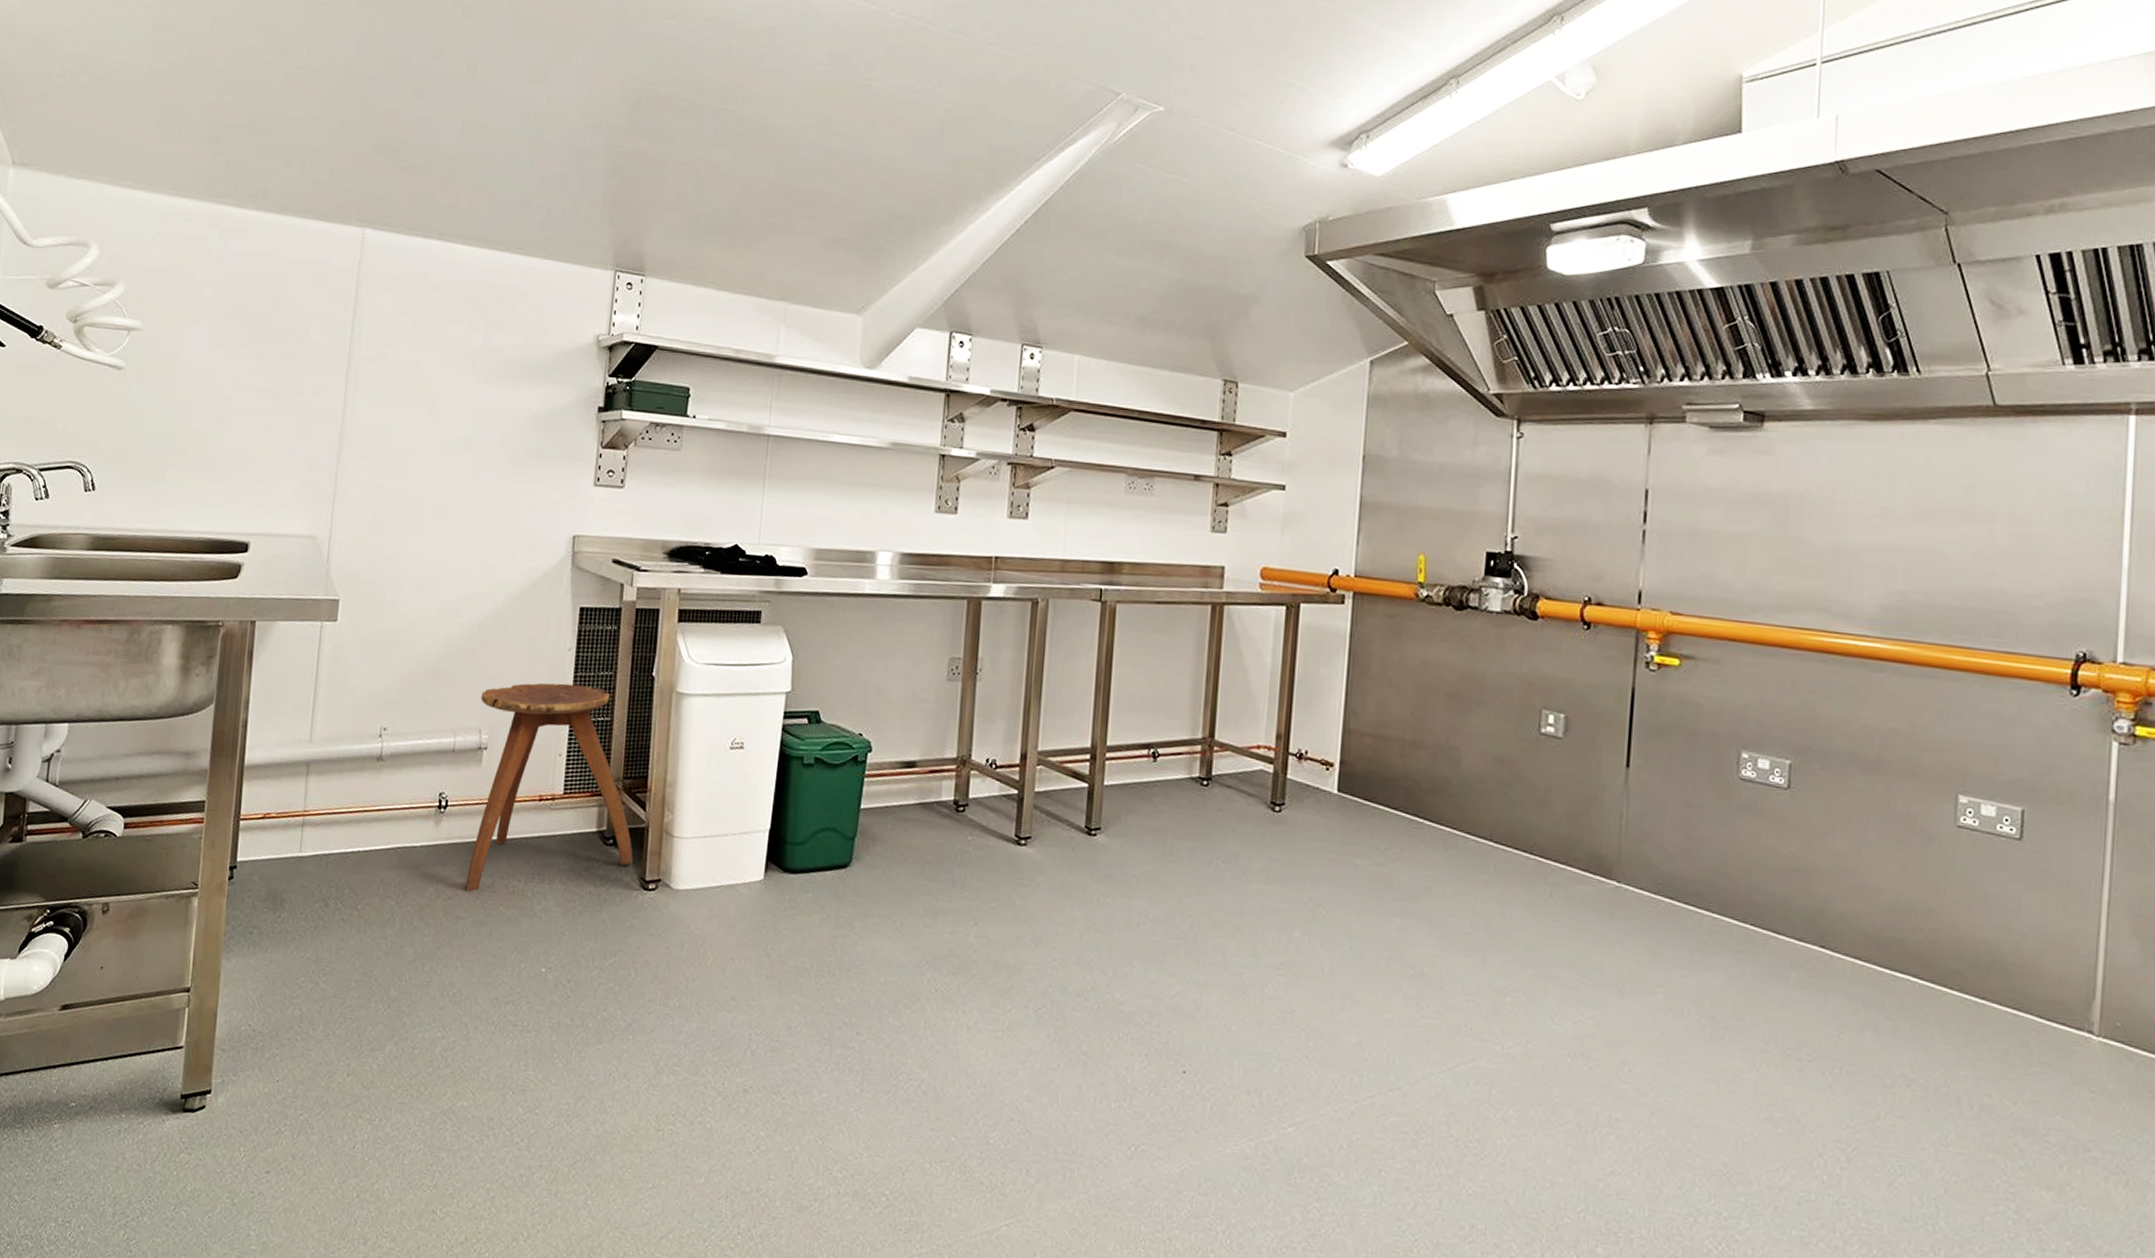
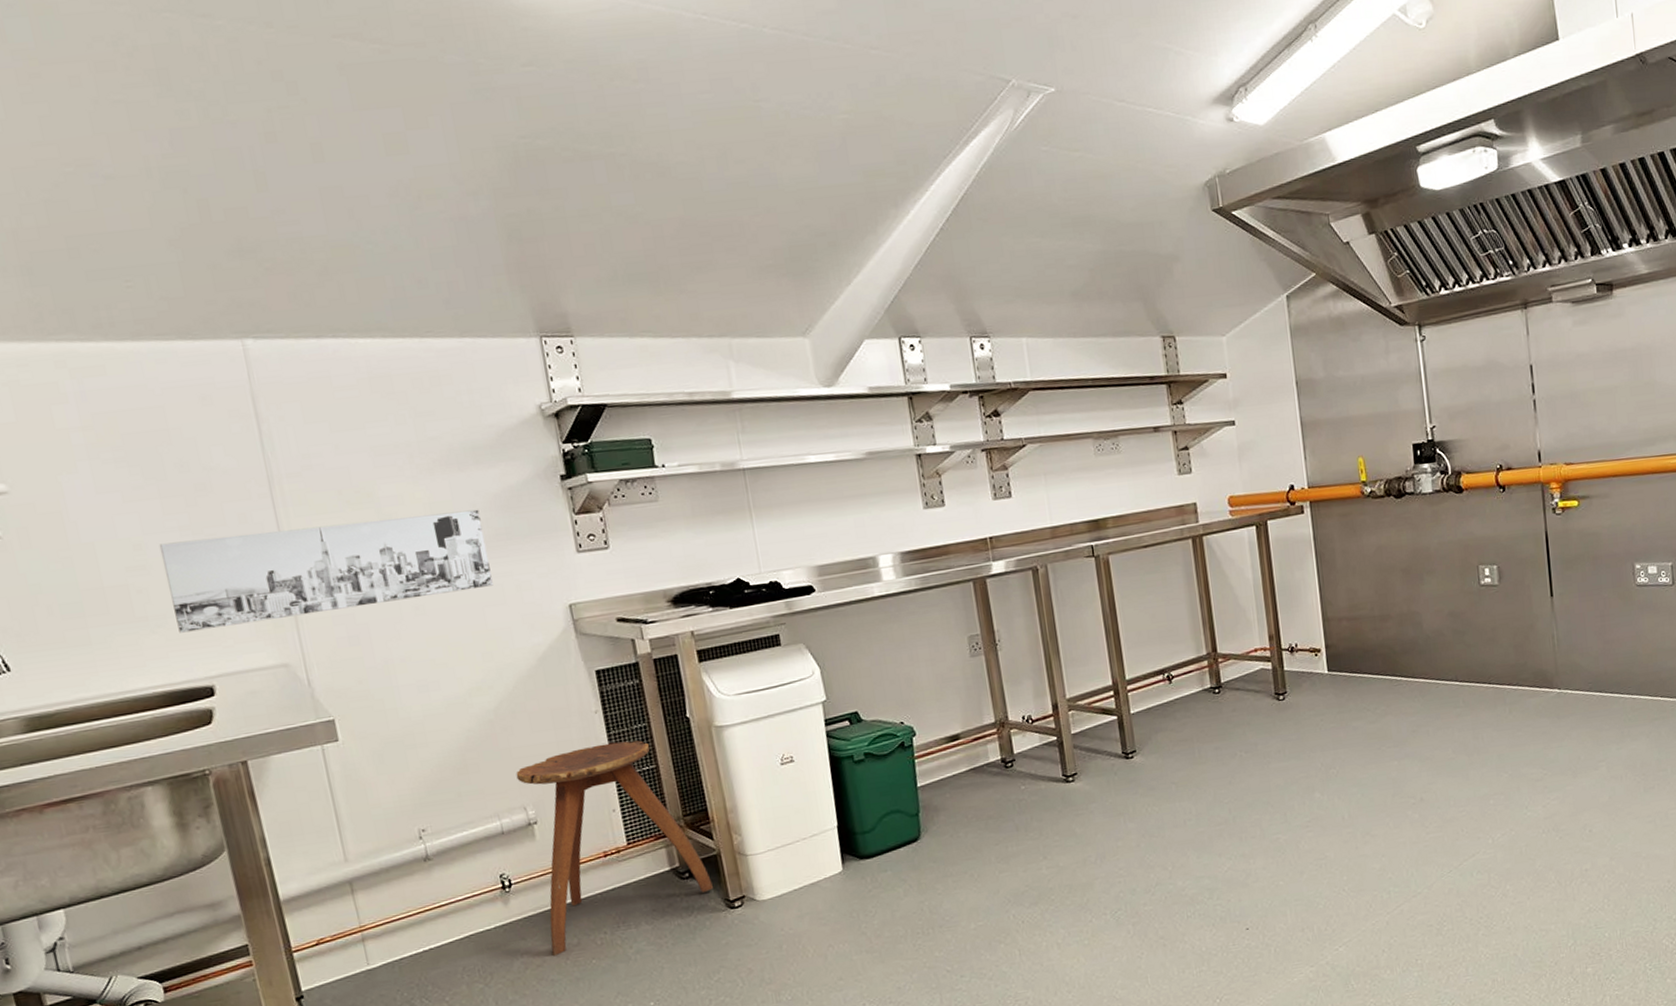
wall art: none [236,401,518,502] -> present [159,509,493,633]

